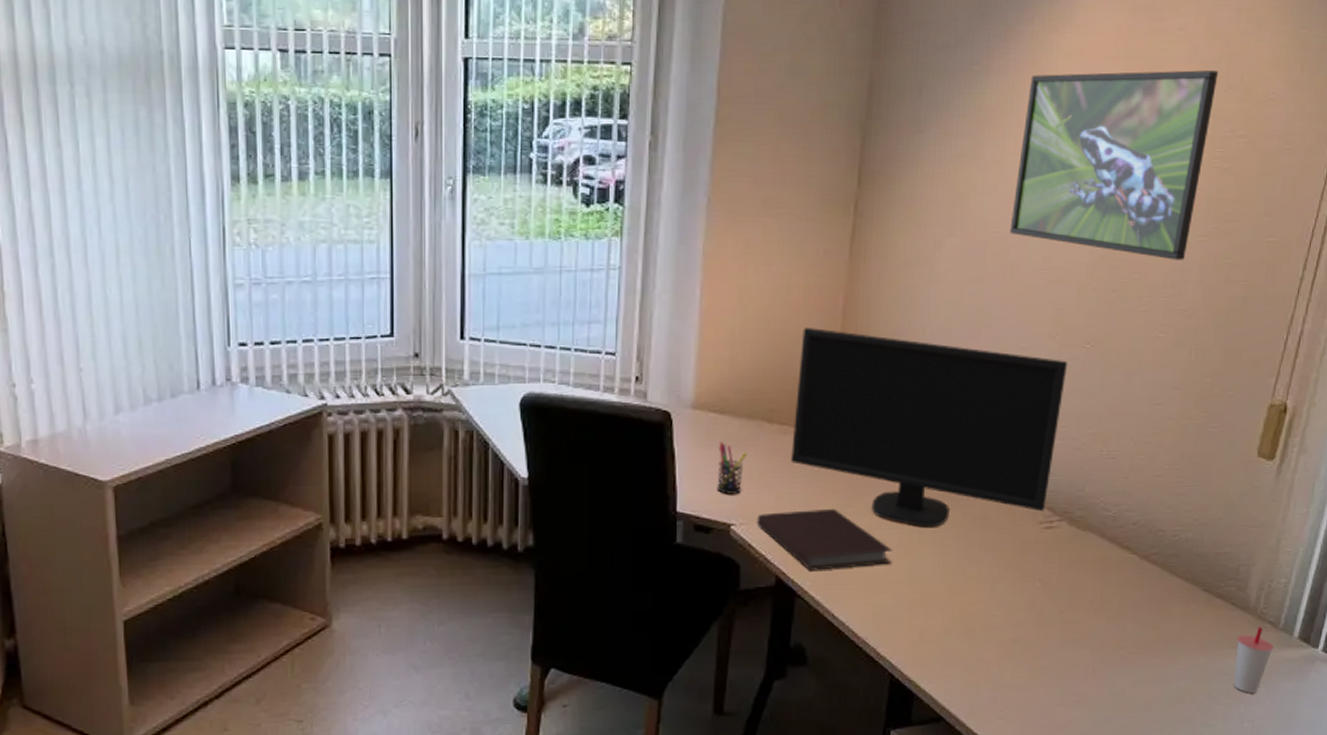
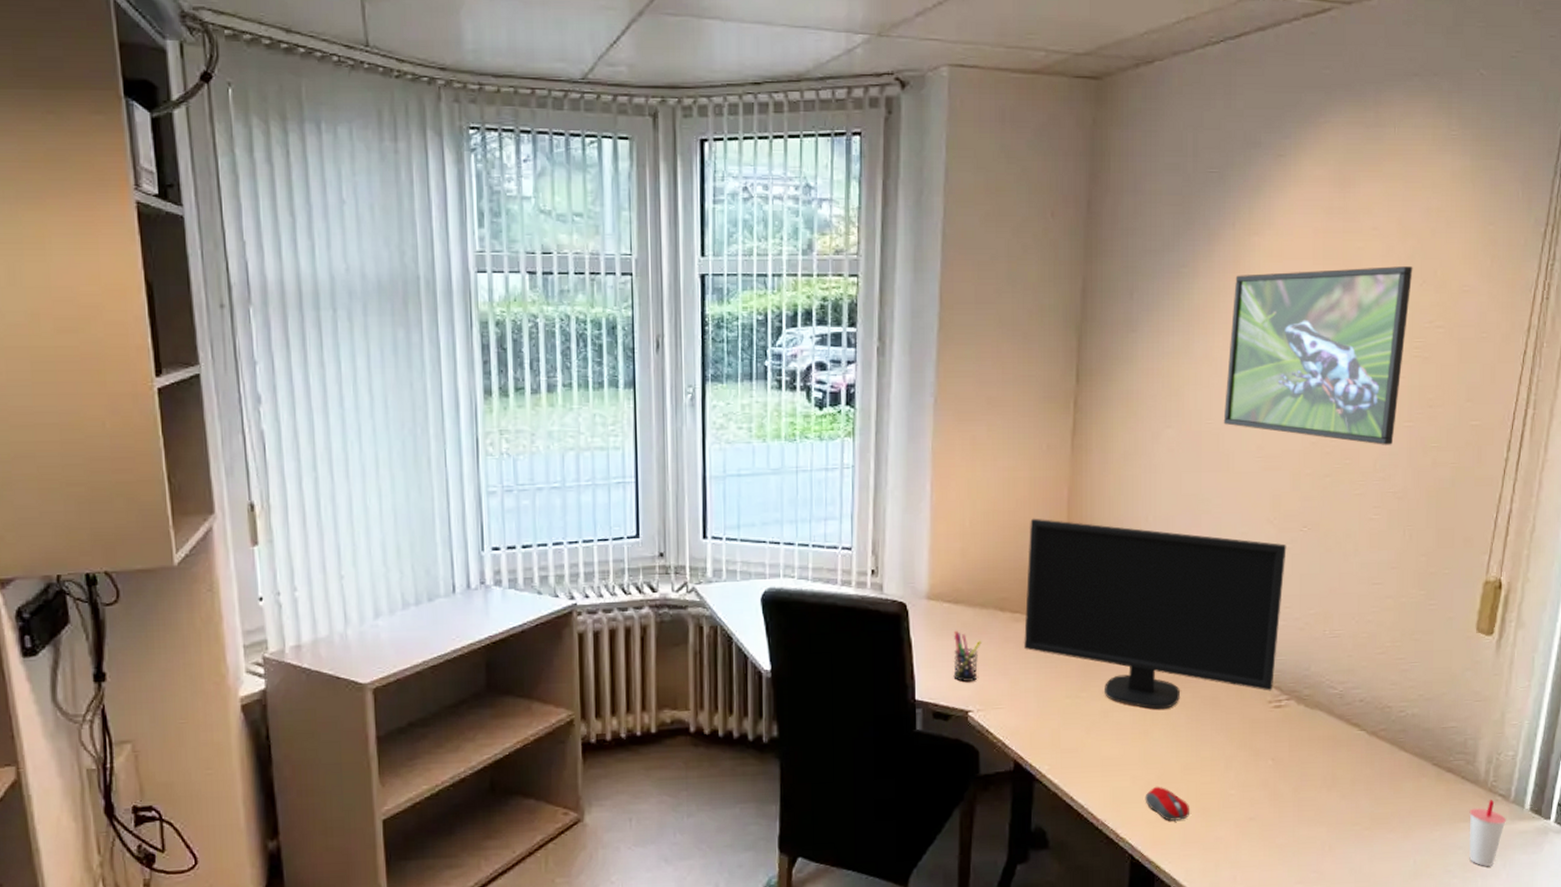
notebook: present [757,508,893,571] -> none [994,693,1127,755]
computer mouse: none [908,605,953,640] -> present [1145,786,1189,821]

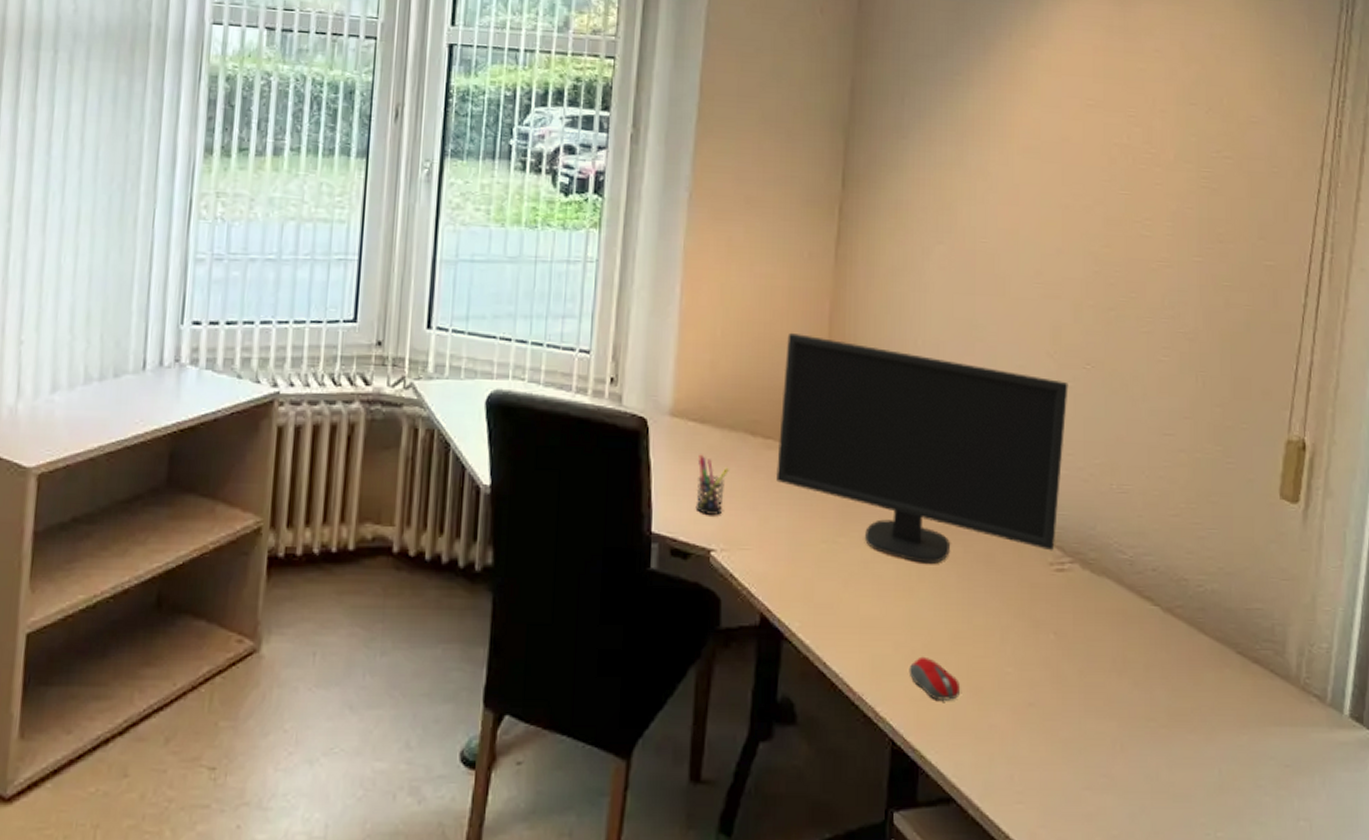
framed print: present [1223,266,1413,445] -> none [999,87,1198,281]
cup: present [1469,800,1507,866] -> none [1280,701,1324,783]

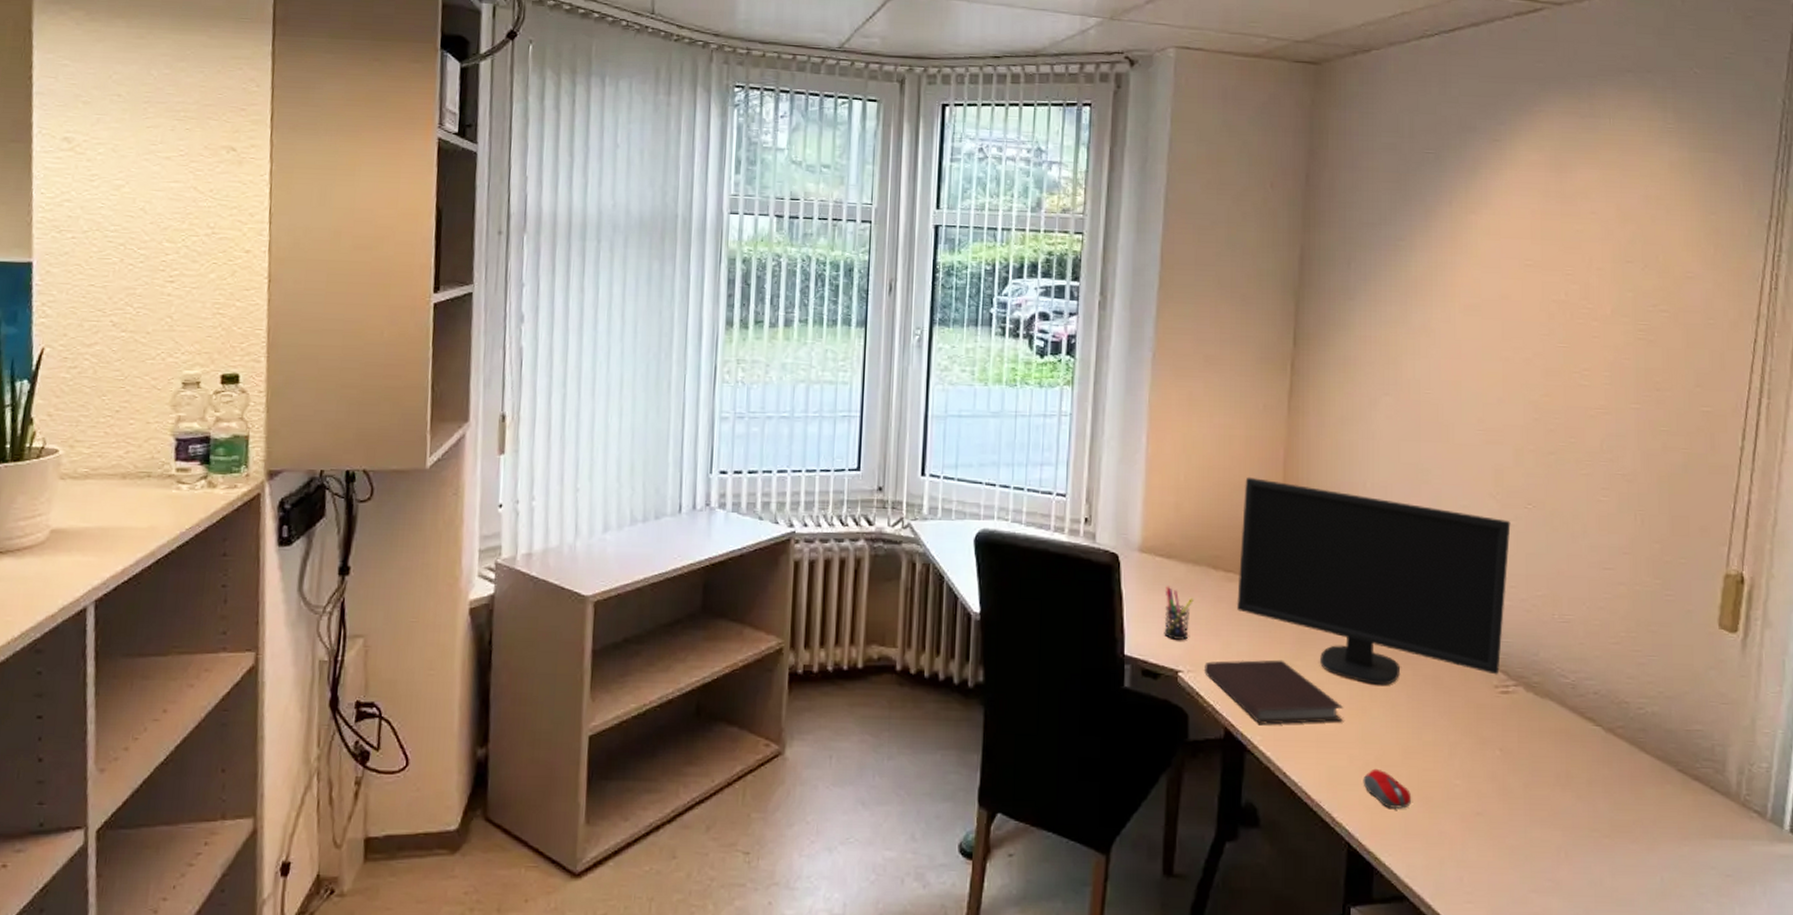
notebook: none [739,536,890,609] -> present [1204,659,1344,725]

